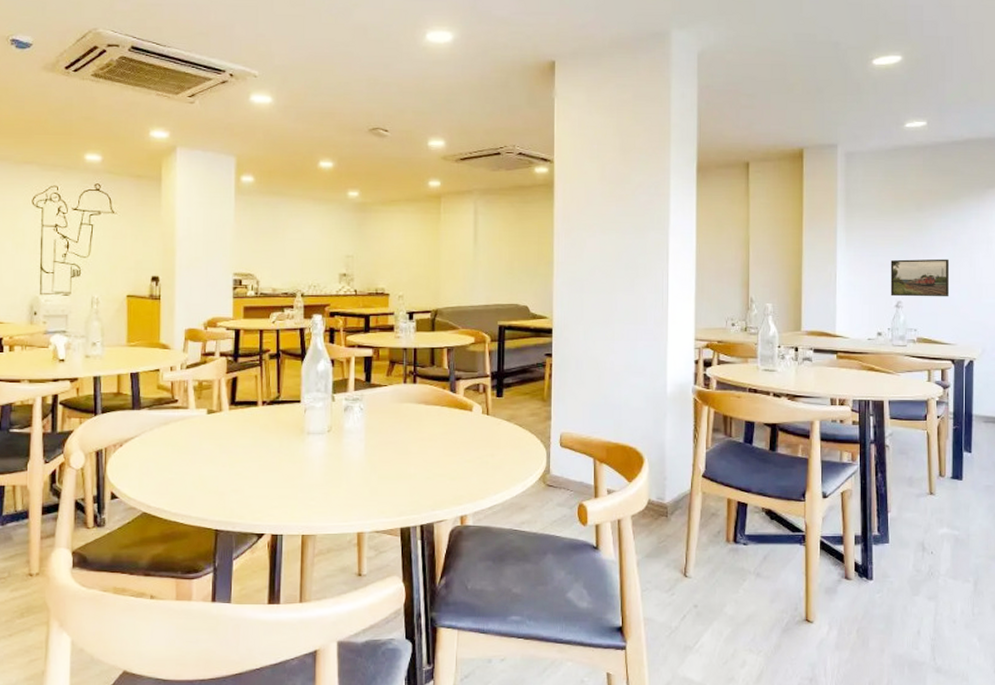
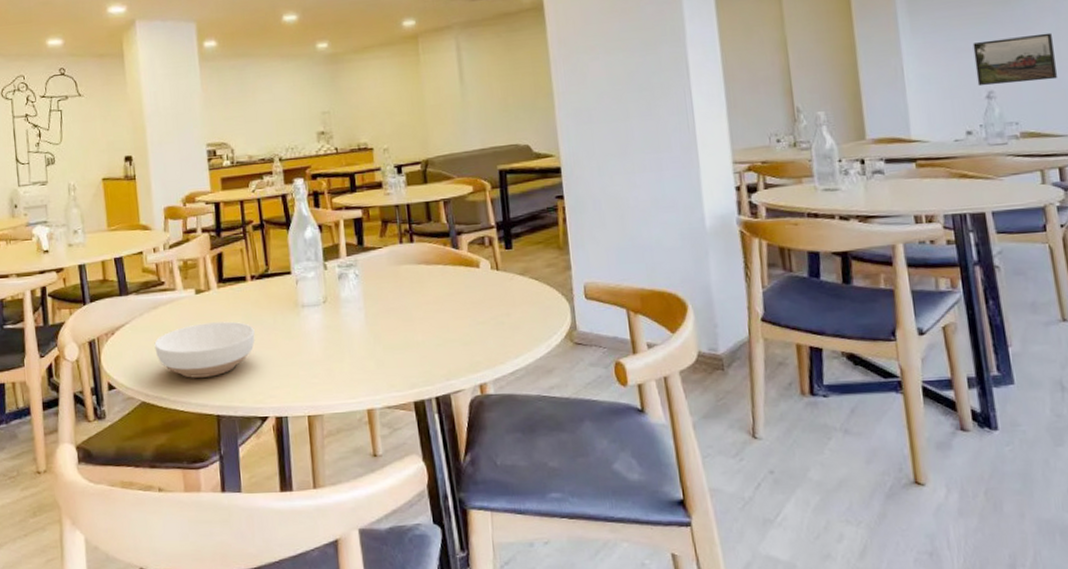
bowl: none [161,442,260,493] -> present [154,321,255,378]

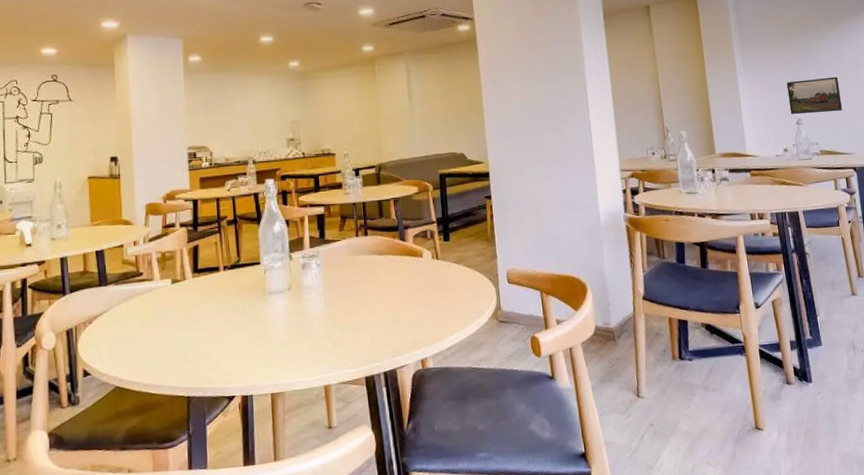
bowl: present [154,321,255,378] -> none [130,308,226,363]

